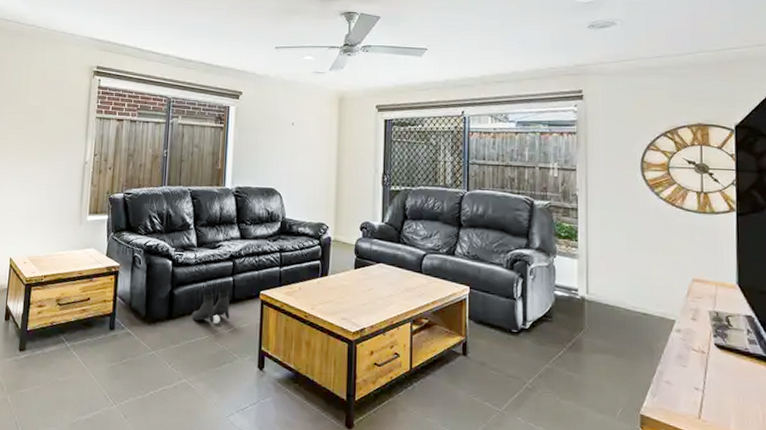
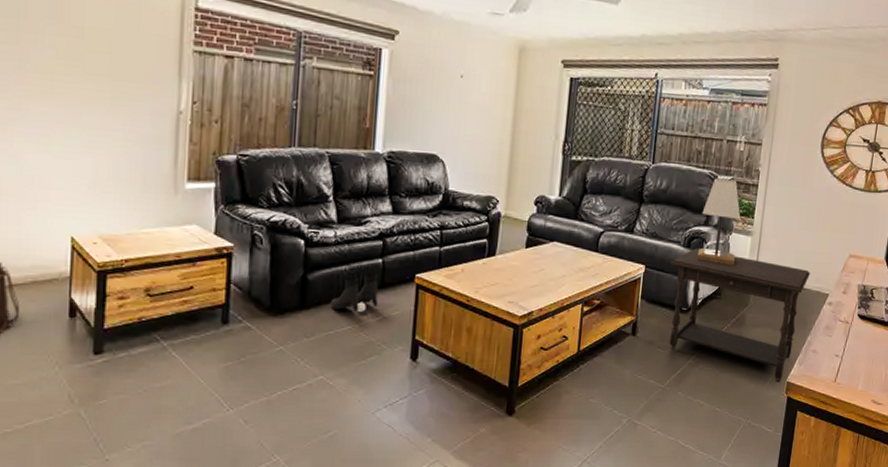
side table: none [495,270,649,415] -> present [669,248,810,382]
lamp: none [522,203,563,288] -> present [697,178,741,265]

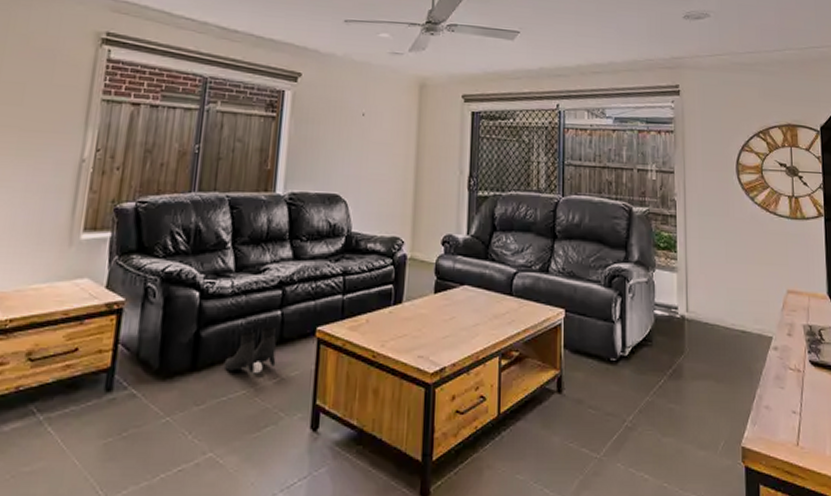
side table: present [669,248,810,382] -> none [592,288,747,448]
lamp: present [697,178,741,265] -> none [620,210,663,306]

